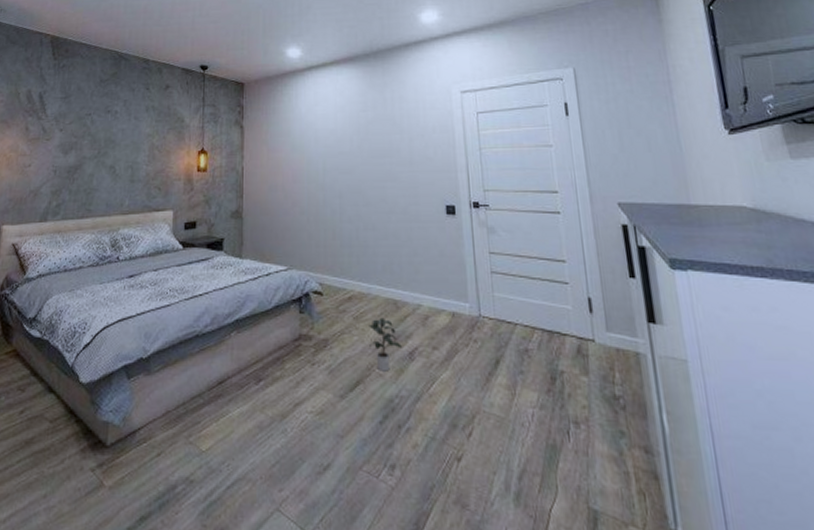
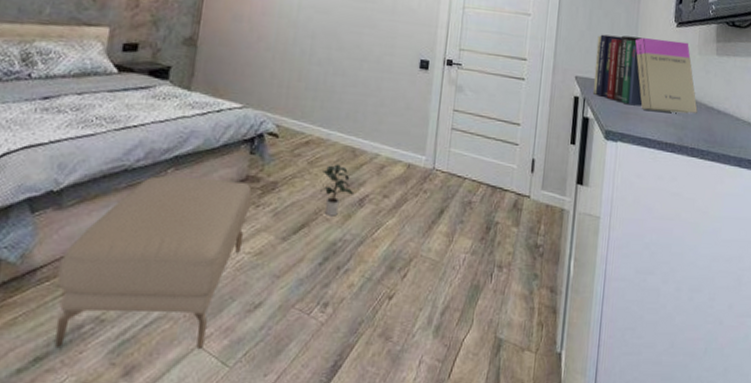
ottoman: none [152,340,306,512] -> present [54,176,252,349]
books: none [634,149,784,231] -> present [593,34,698,114]

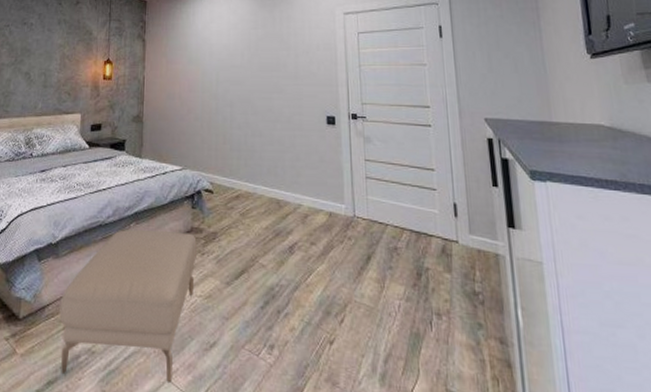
potted plant: present [320,164,353,216] -> none [254,214,283,263]
books: present [593,34,698,114] -> none [501,72,638,147]

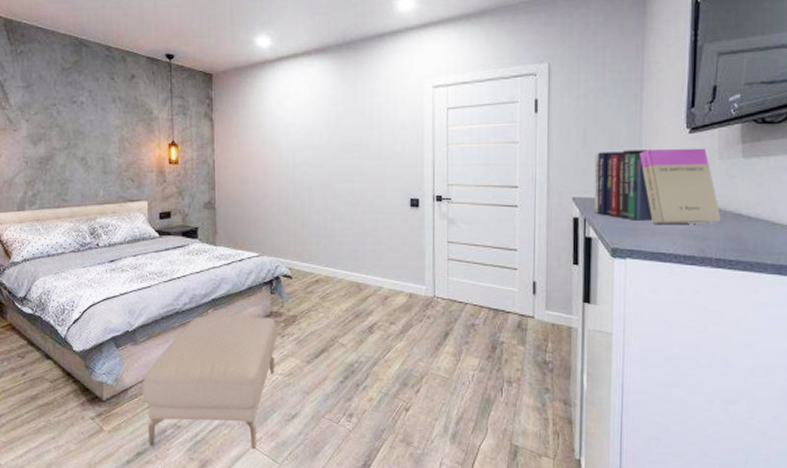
books: none [501,72,638,147] -> present [594,148,722,224]

